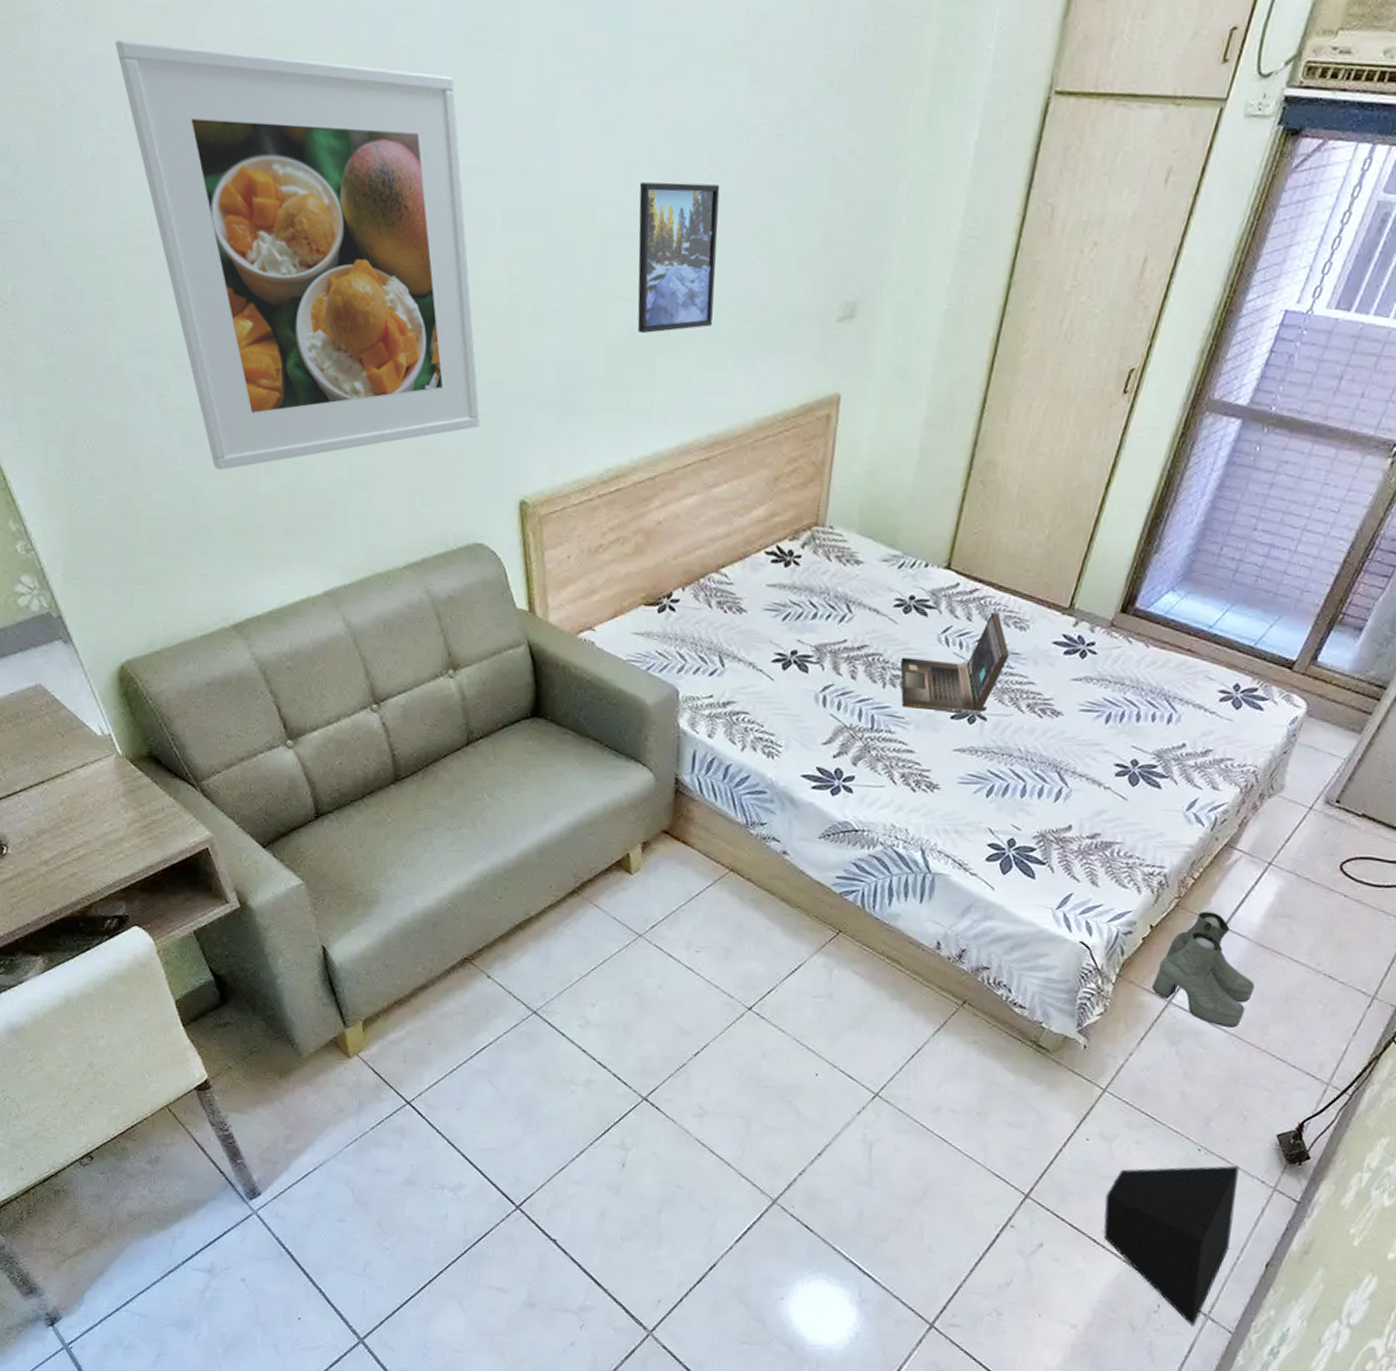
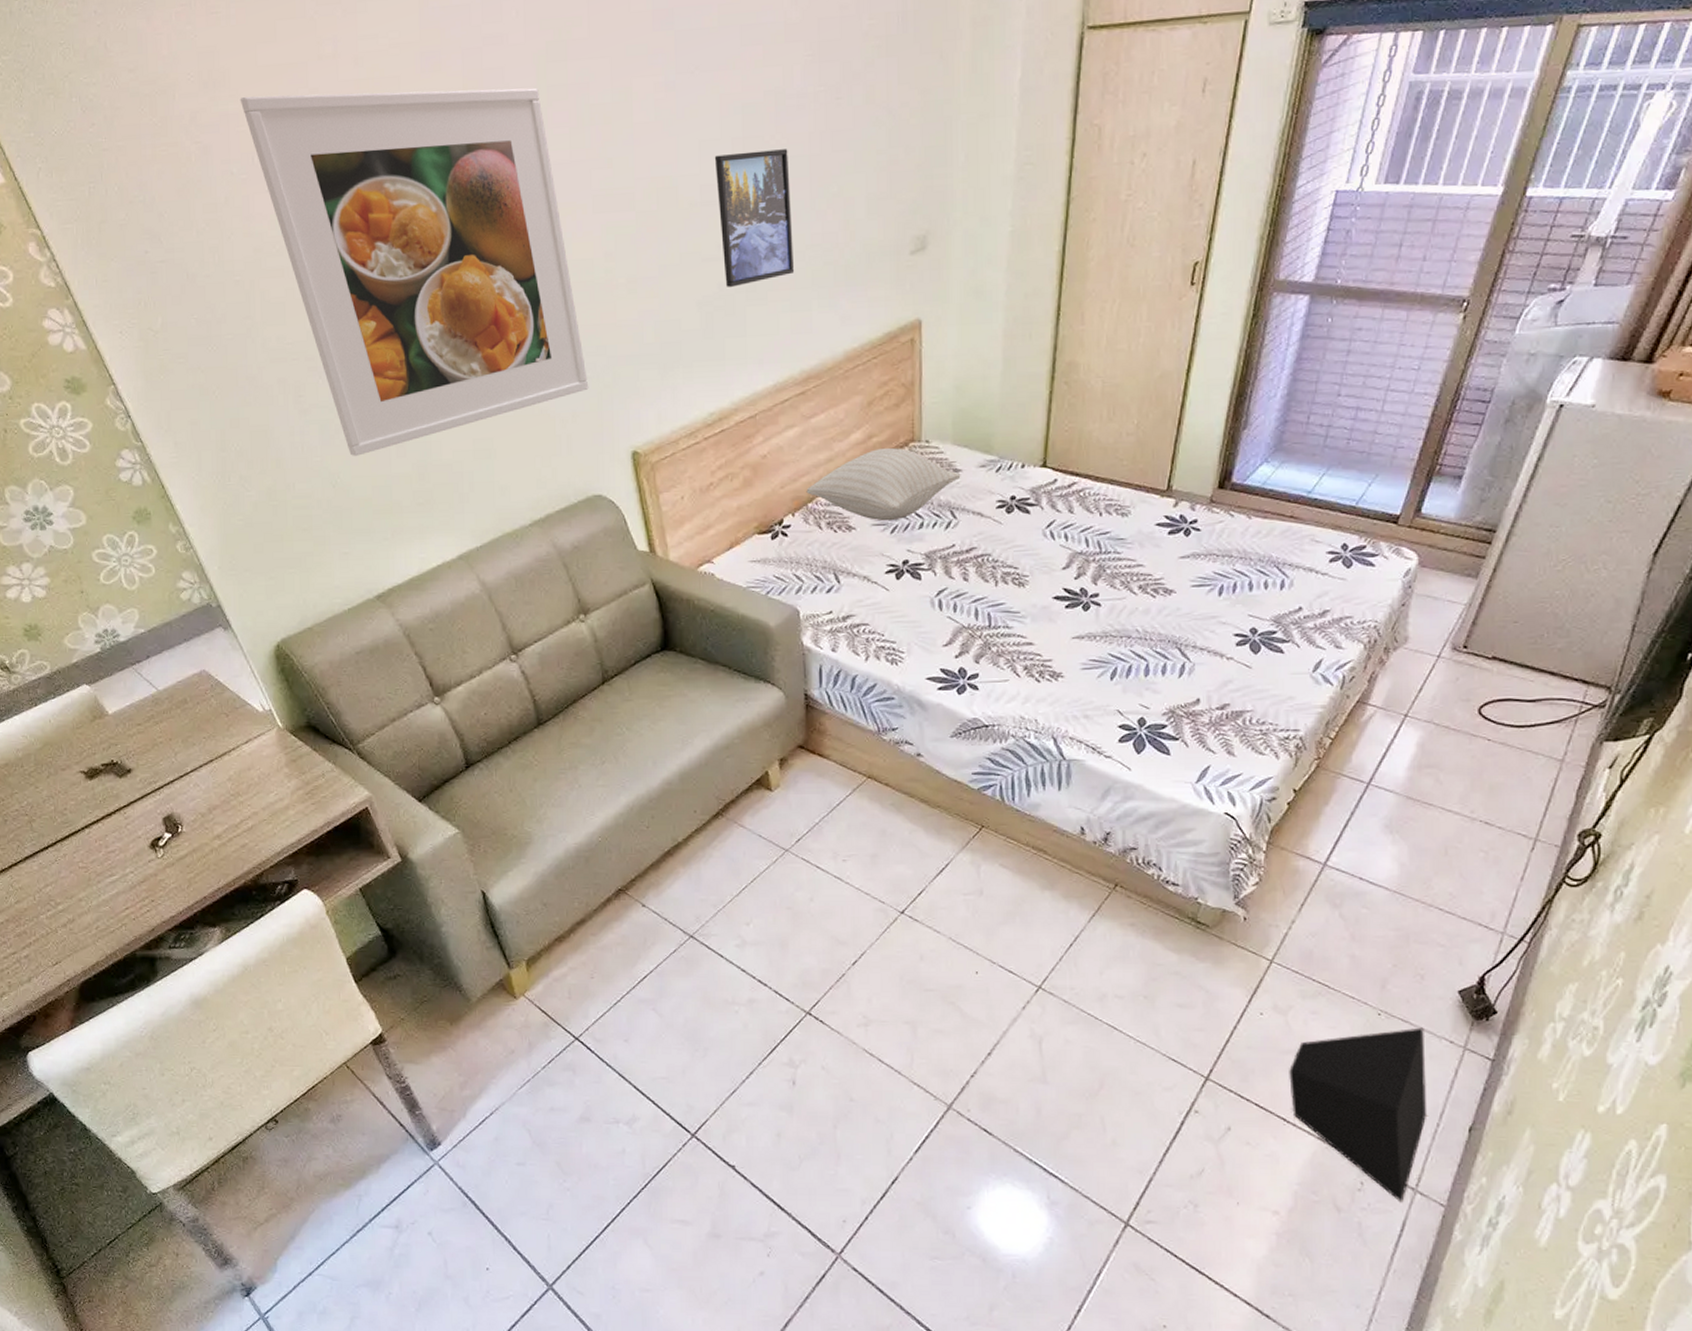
pillow: none [699,528,862,608] -> present [806,447,961,521]
laptop: present [900,612,1009,715] -> none [1009,502,1114,602]
boots: present [1152,911,1255,1028] -> none [1305,770,1411,886]

